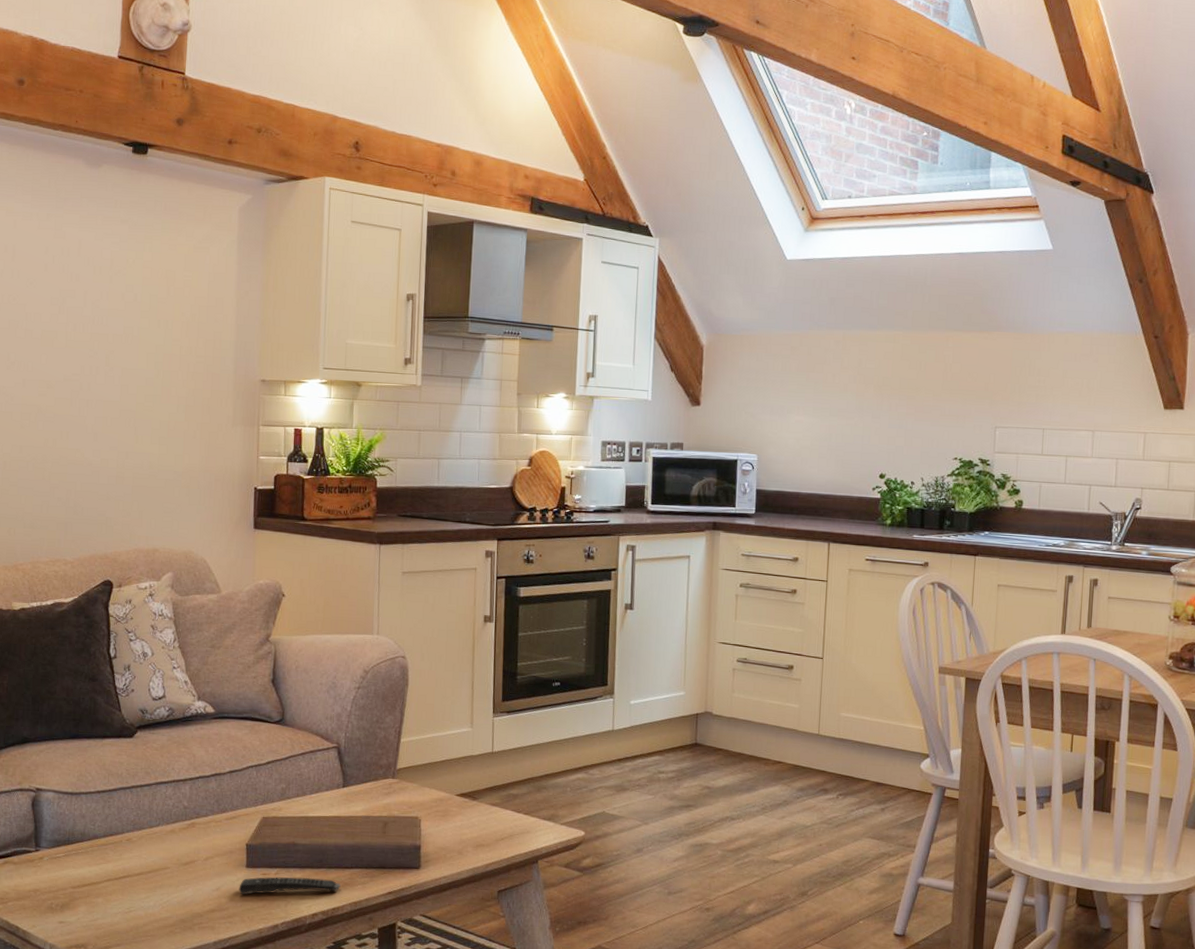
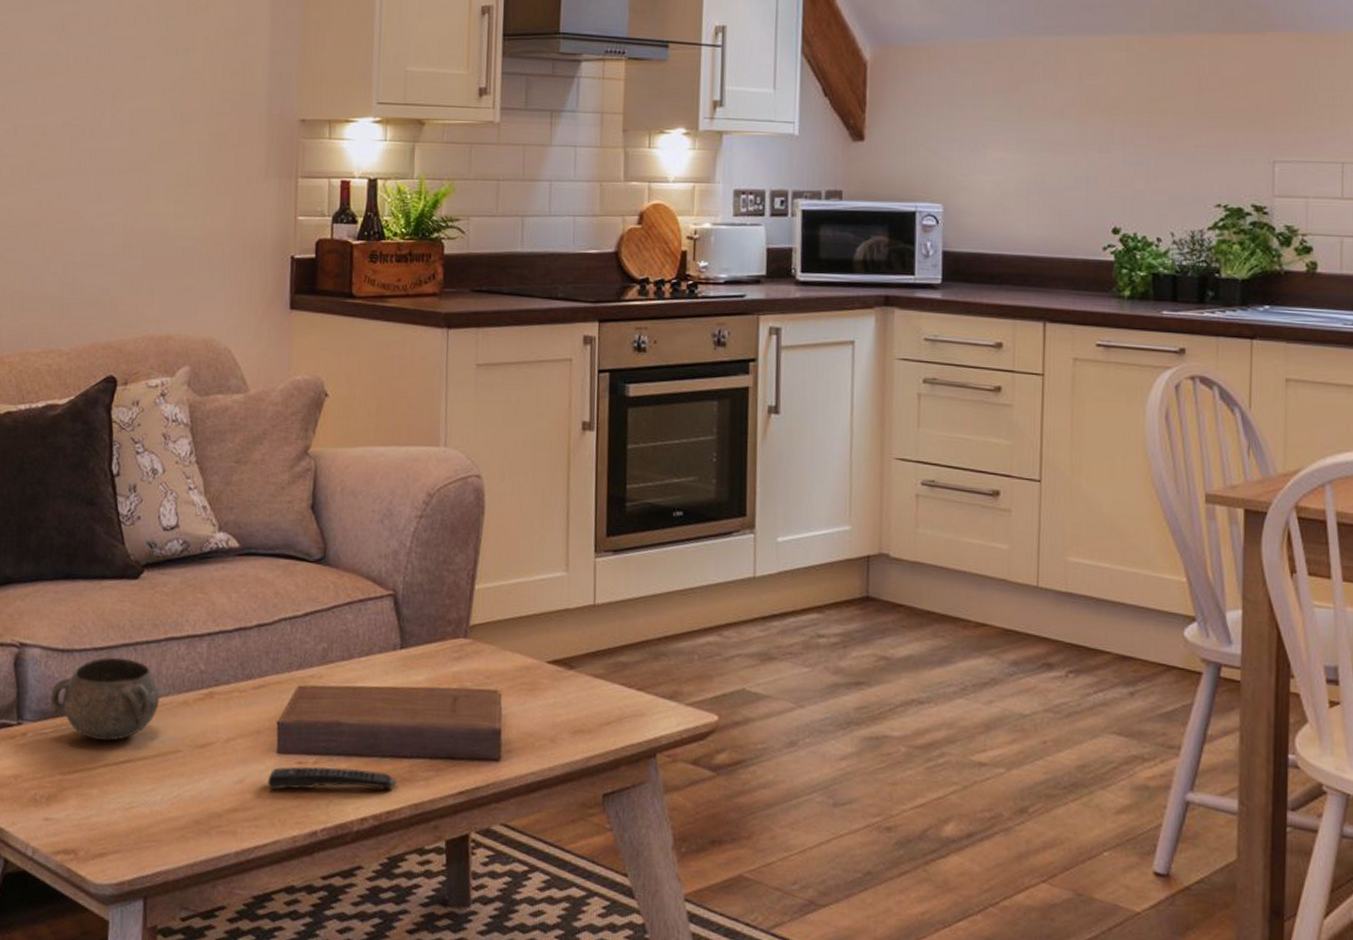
decorative bowl: none [62,798,152,862] -> present [50,657,160,741]

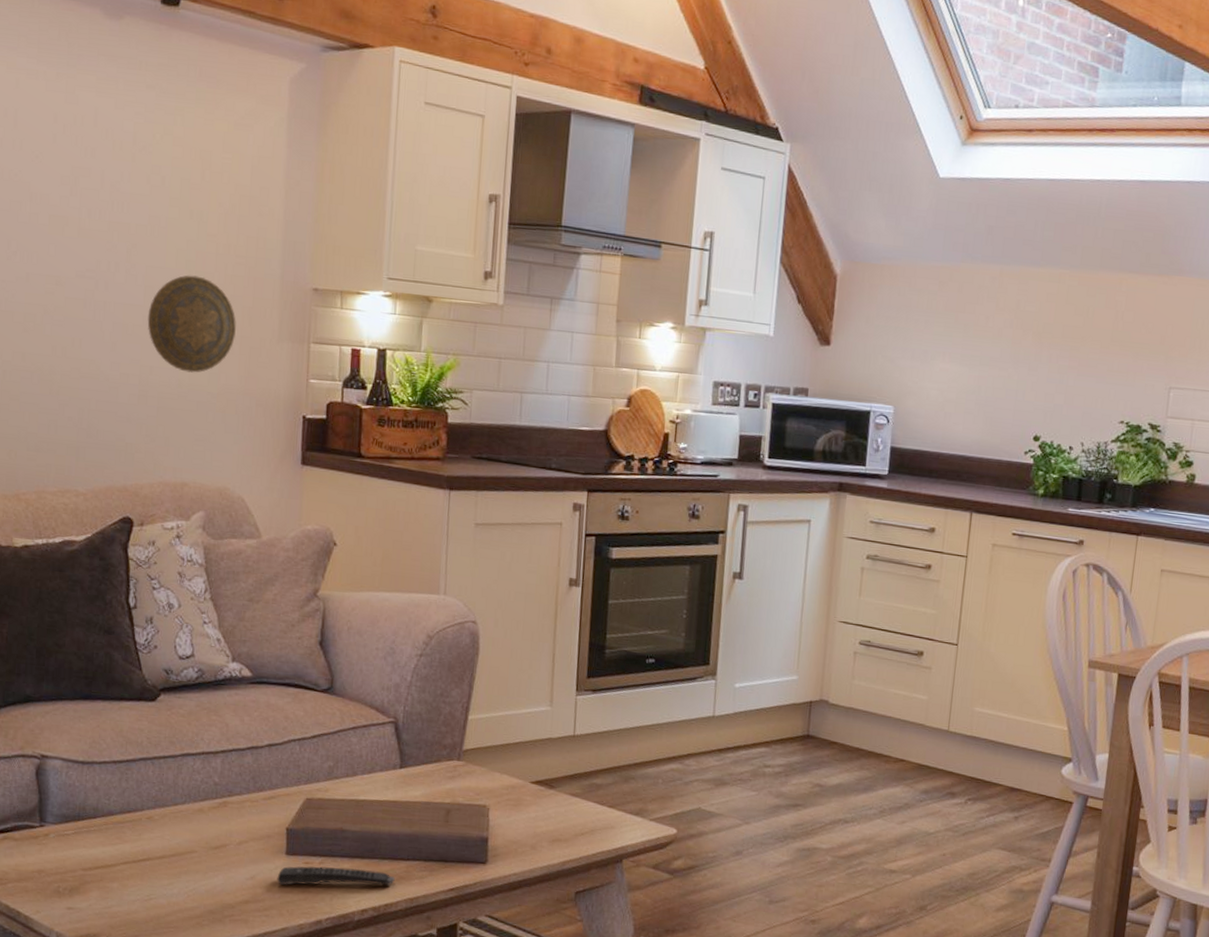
decorative bowl: present [50,657,160,741] -> none [71,769,176,842]
decorative plate: none [132,115,222,218] -> present [147,275,236,373]

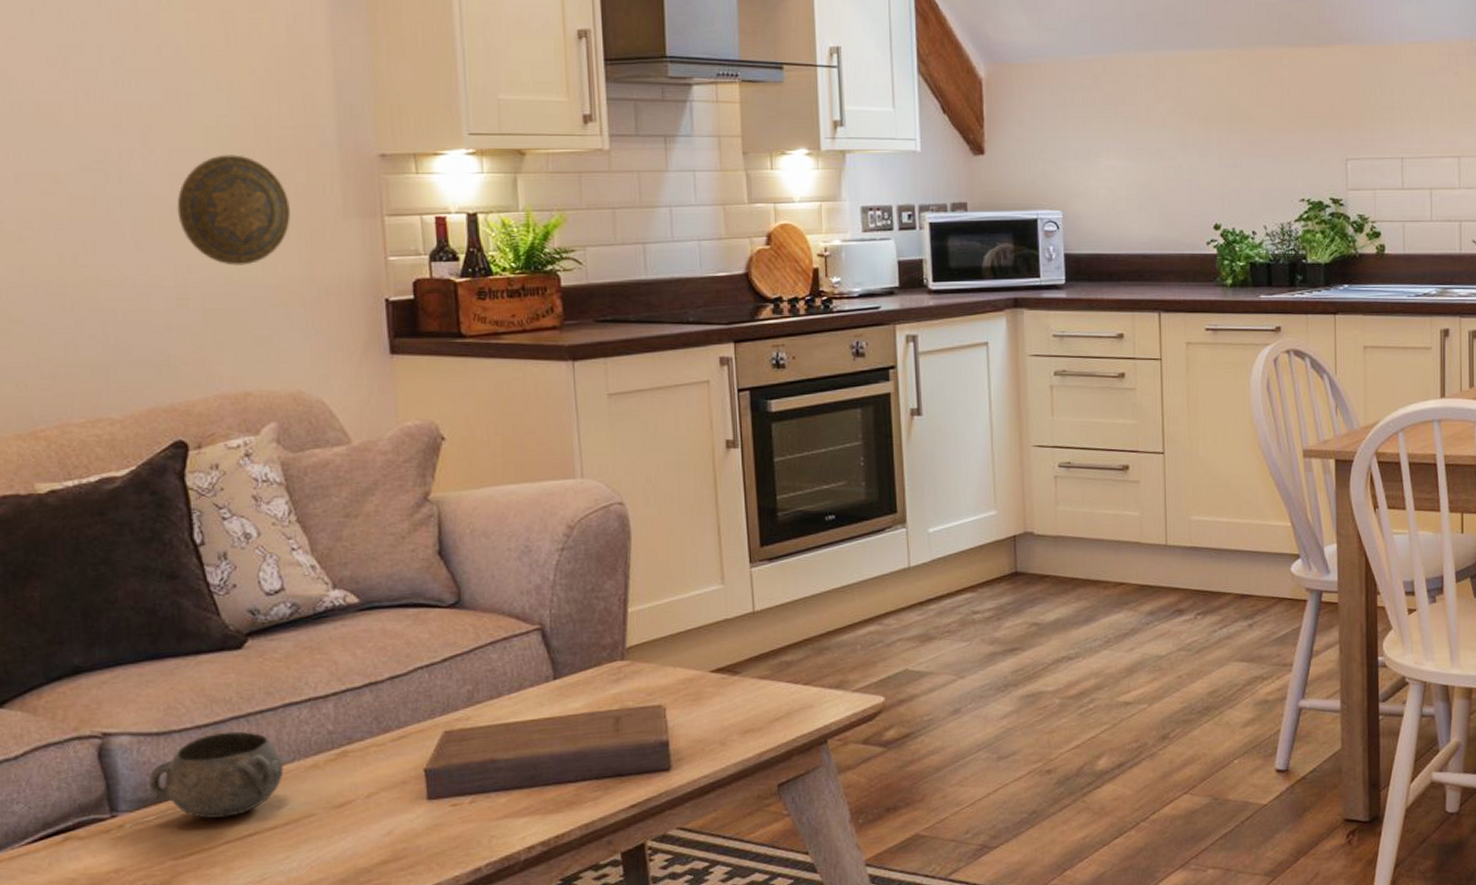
decorative bowl: none [71,769,176,842] -> present [148,731,284,819]
remote control: present [277,866,395,886] -> none [420,800,564,835]

